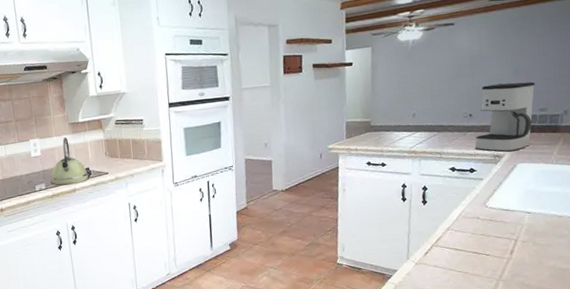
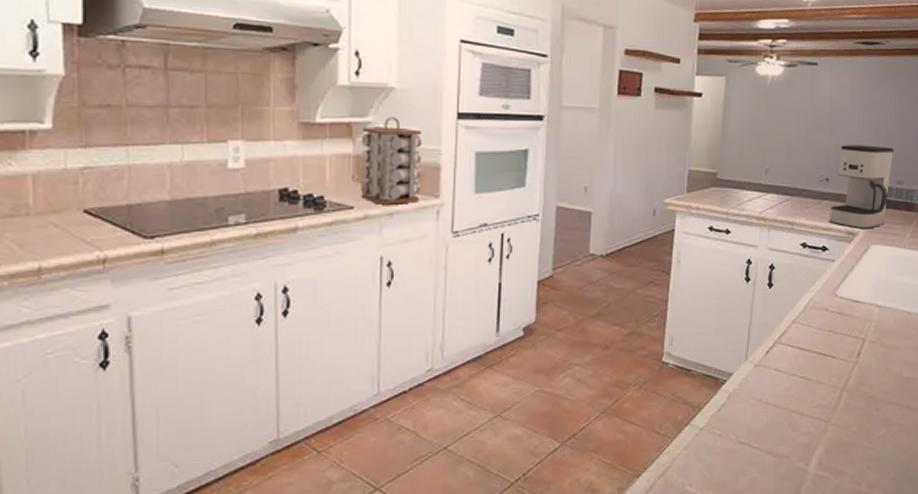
kettle: present [50,137,90,186] -> none [255,143,323,220]
spice rack: none [108,111,150,170] -> present [360,115,422,205]

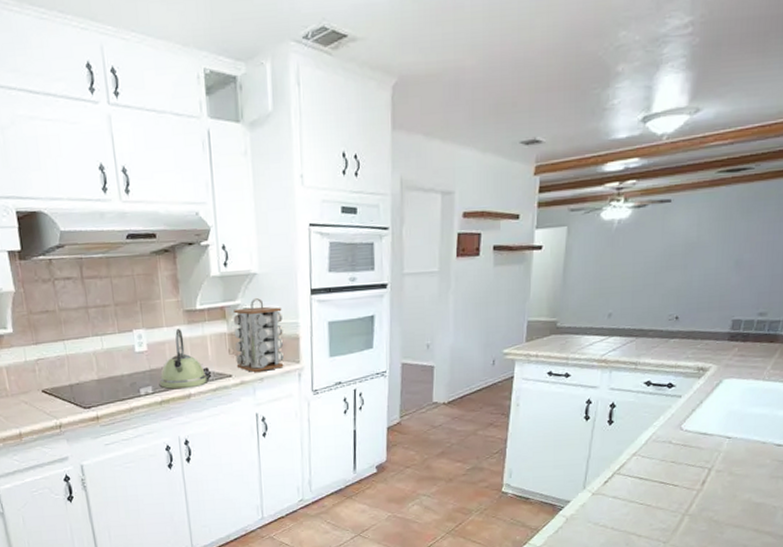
kettle: none [255,143,323,220] -> present [159,328,209,390]
coffee maker: present [829,145,895,229] -> none [677,278,759,365]

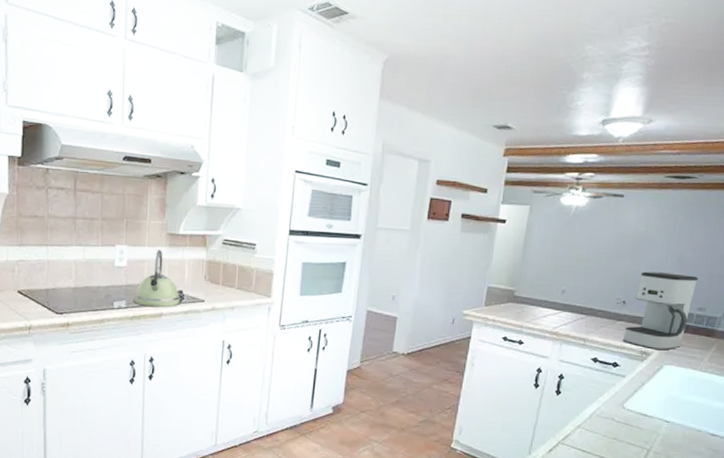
spice rack: present [233,297,284,372] -> none [210,230,260,301]
coffee maker: none [677,278,759,365] -> present [622,271,699,351]

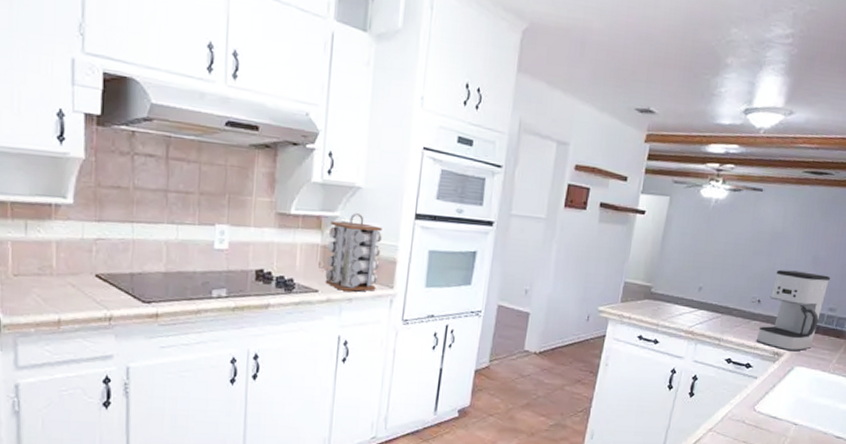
kettle: present [133,249,181,308] -> none [235,230,292,298]
spice rack: none [210,230,260,301] -> present [325,212,383,292]

